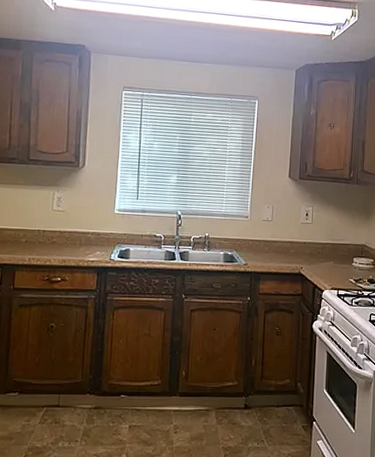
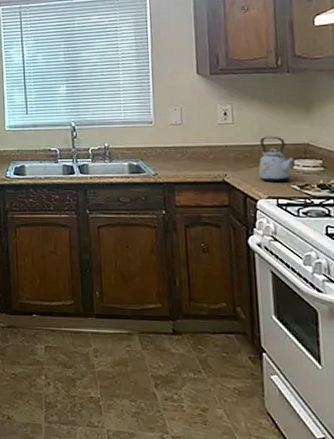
kettle: none [326,236,355,276] -> present [258,136,296,183]

